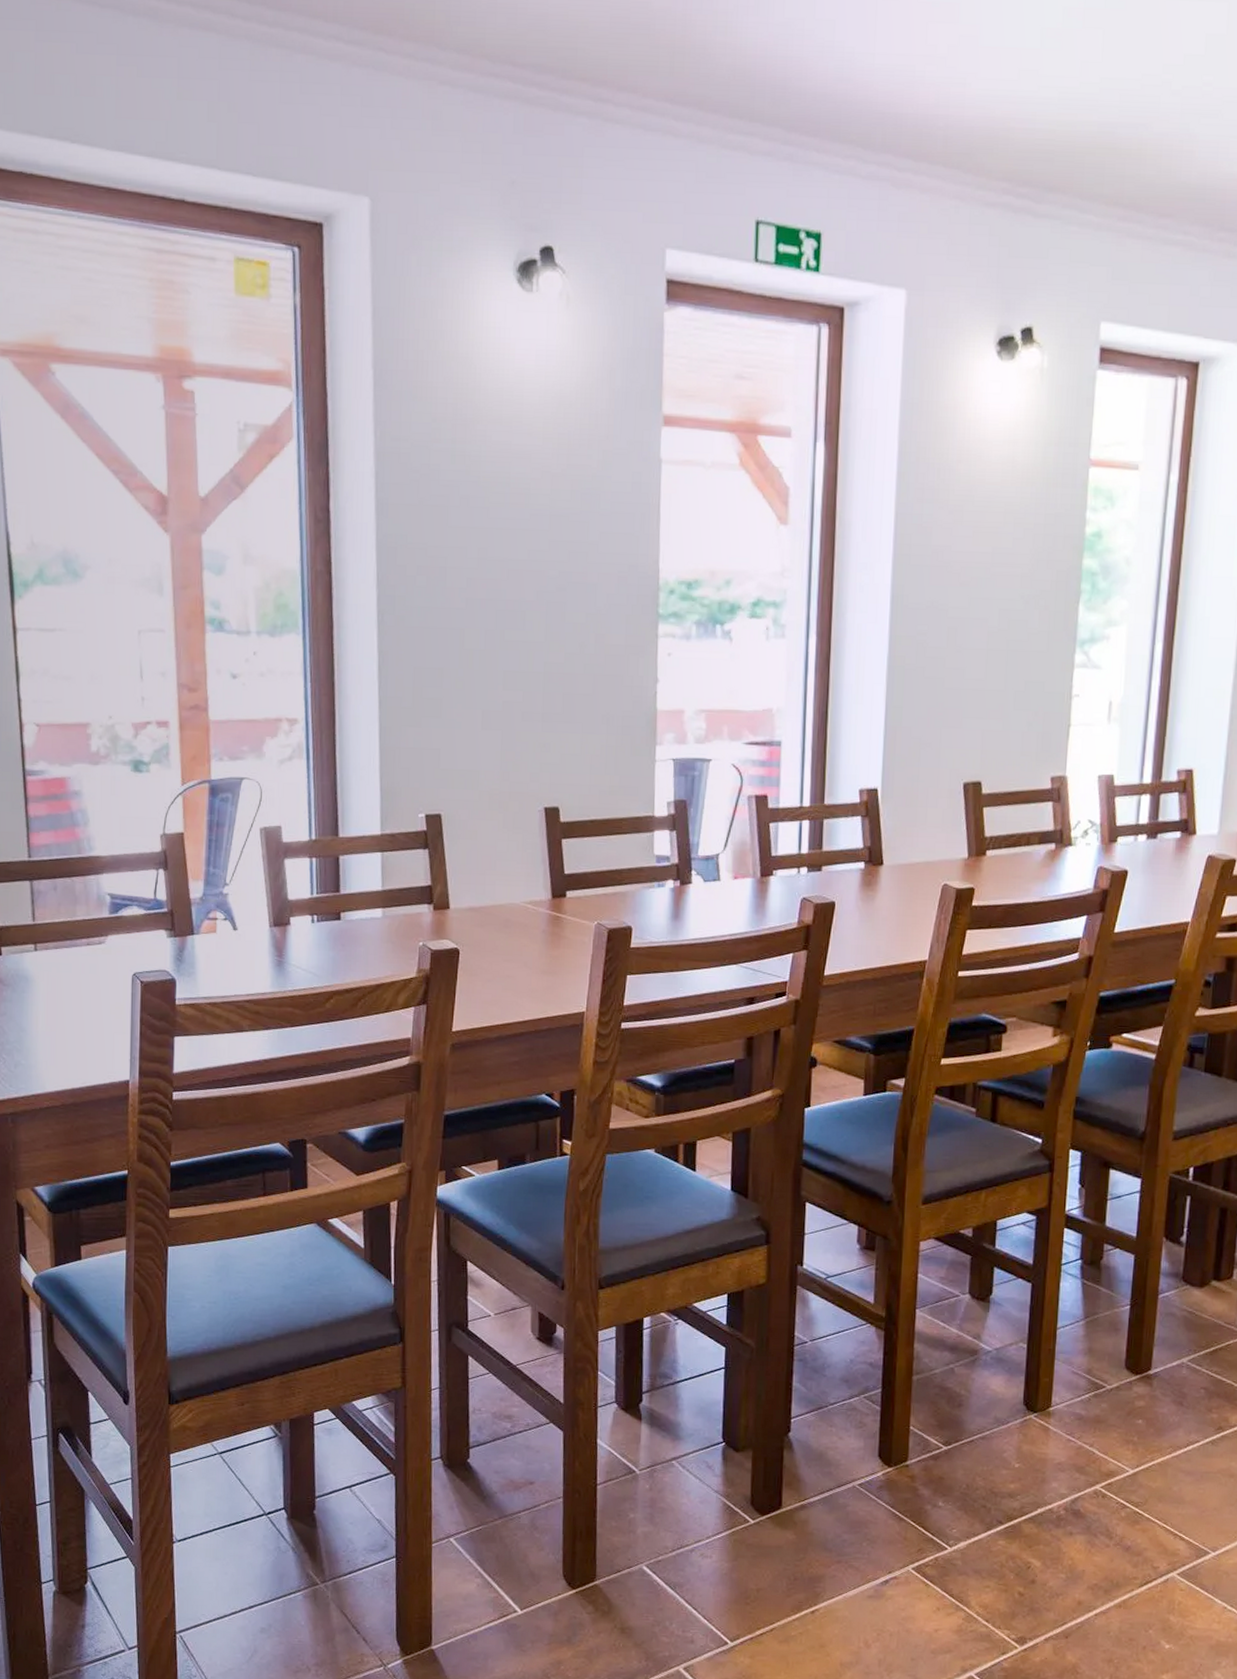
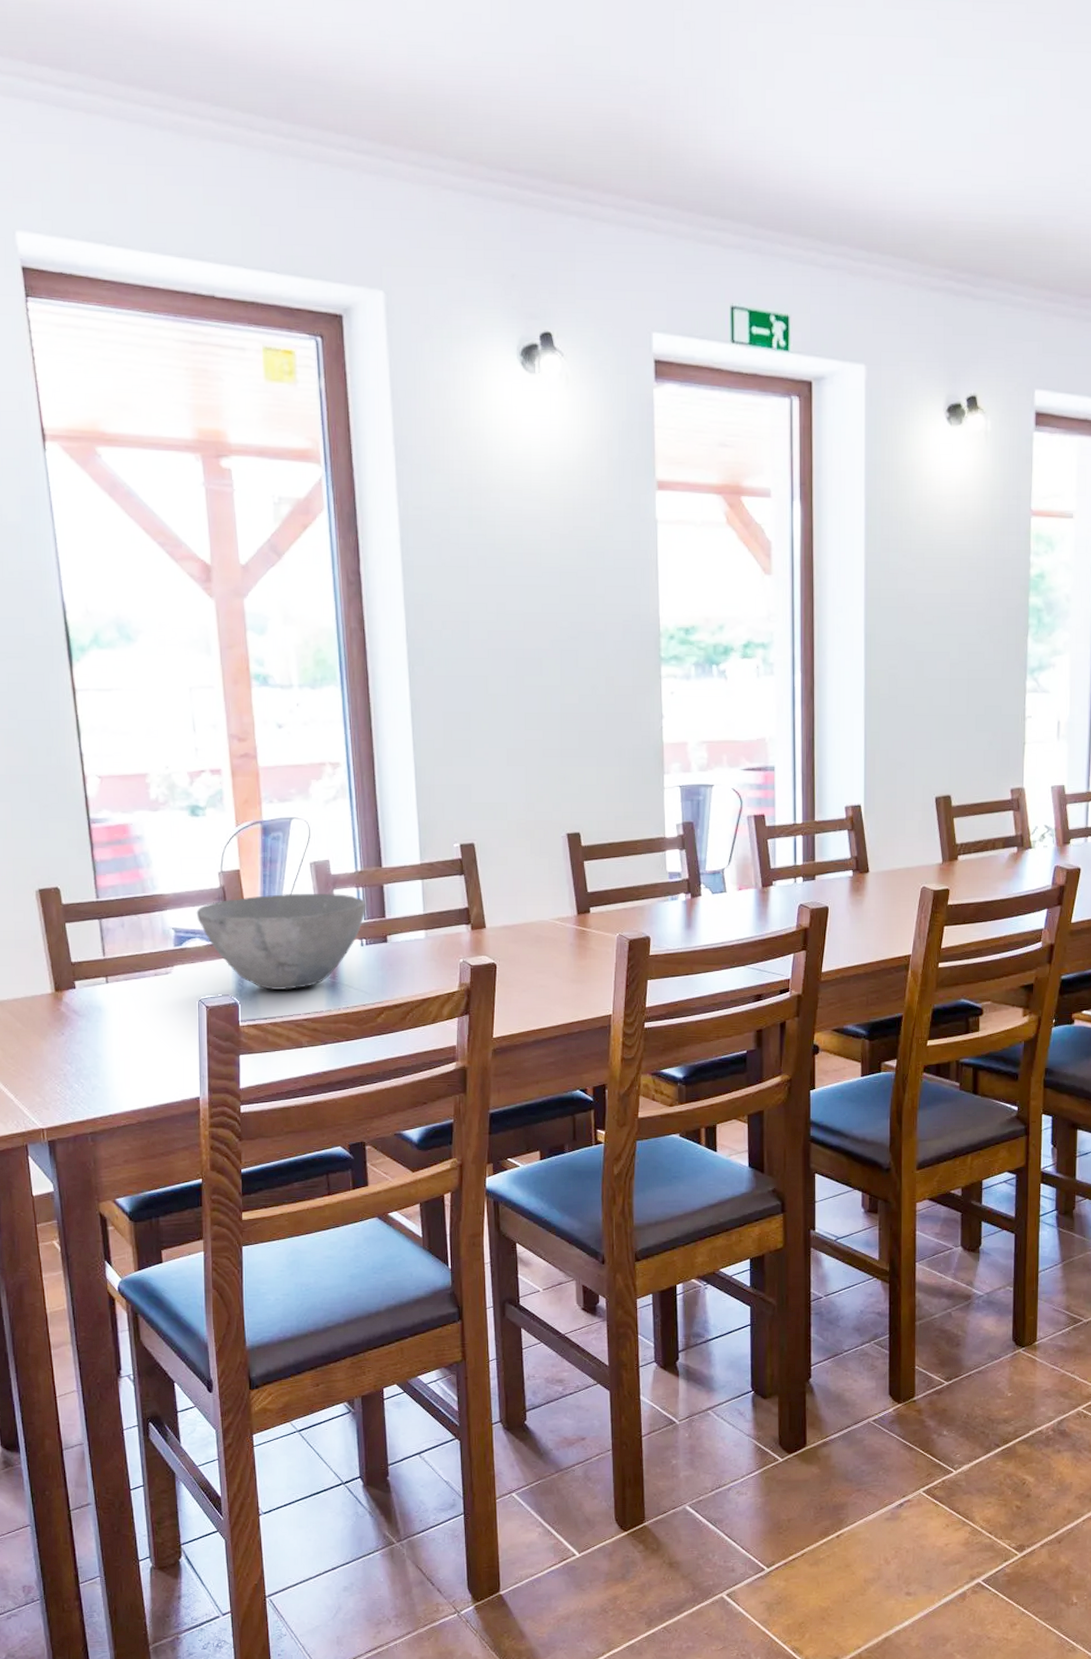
bowl: none [134,861,319,967] -> present [196,893,366,990]

